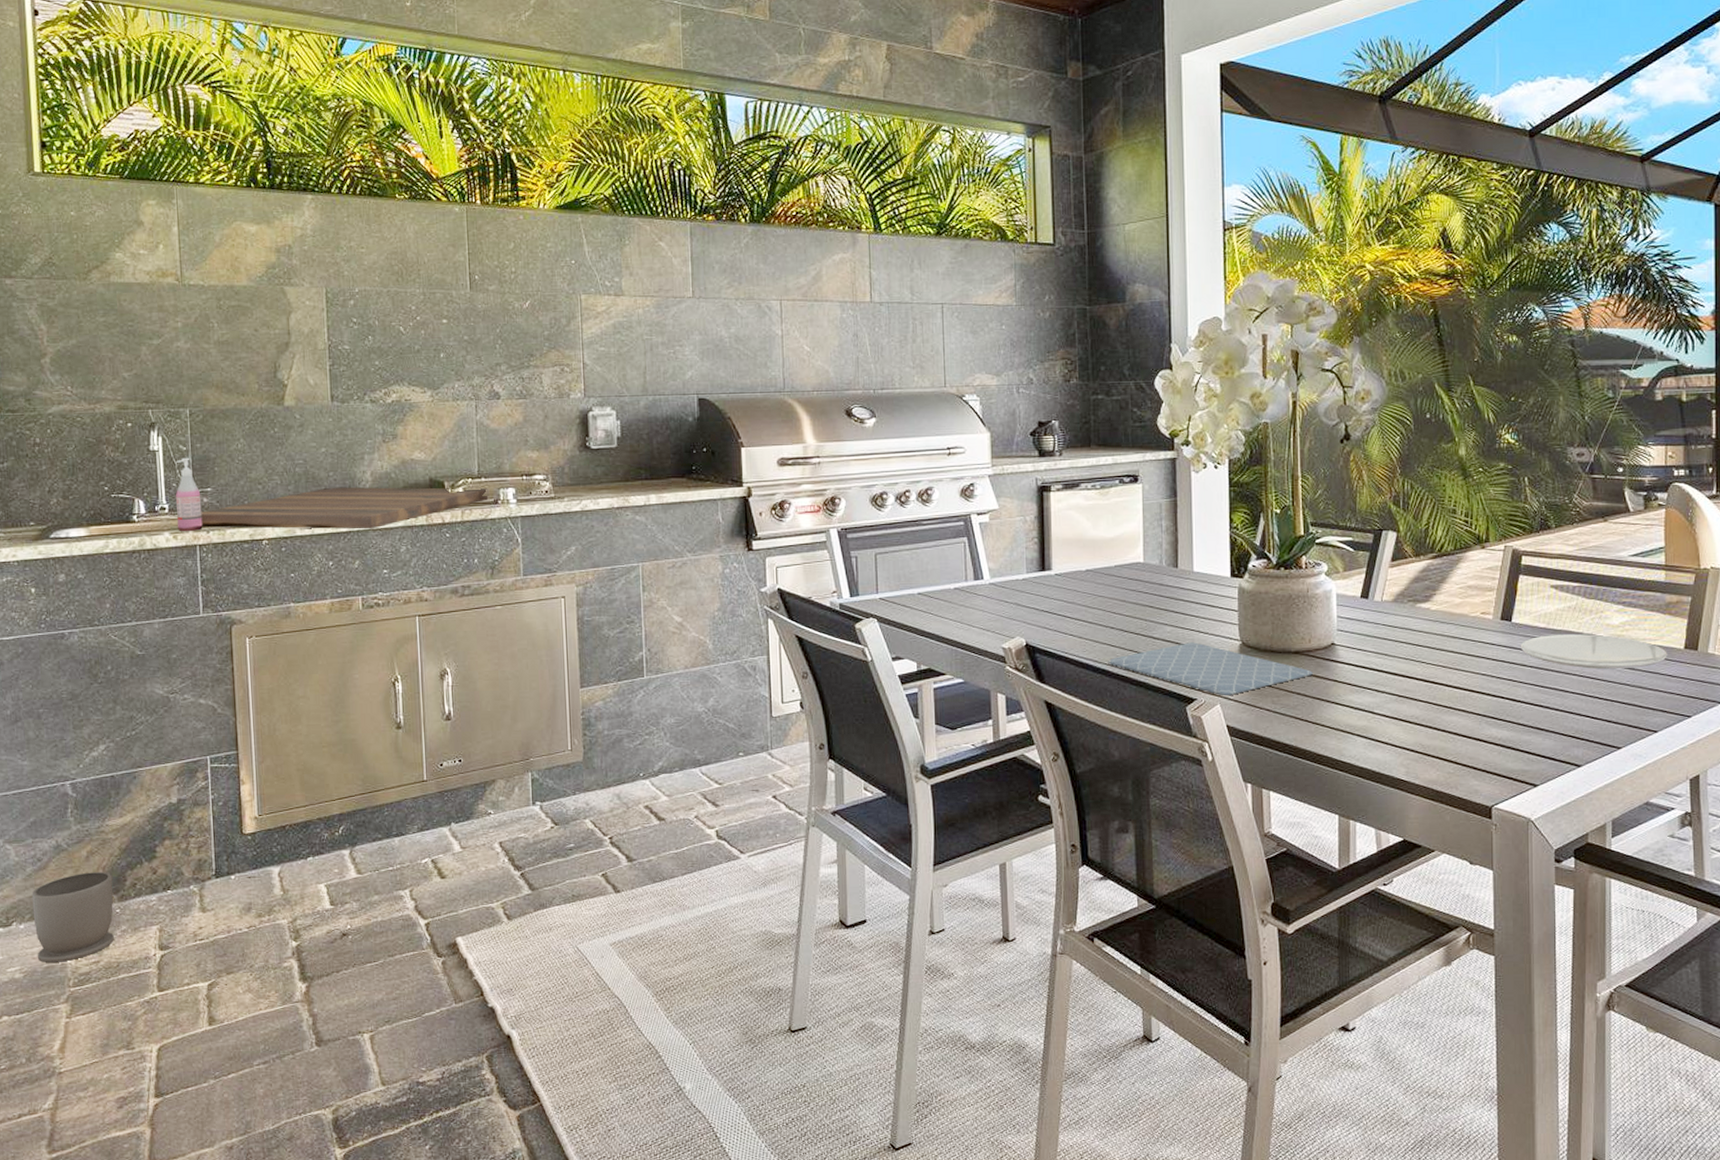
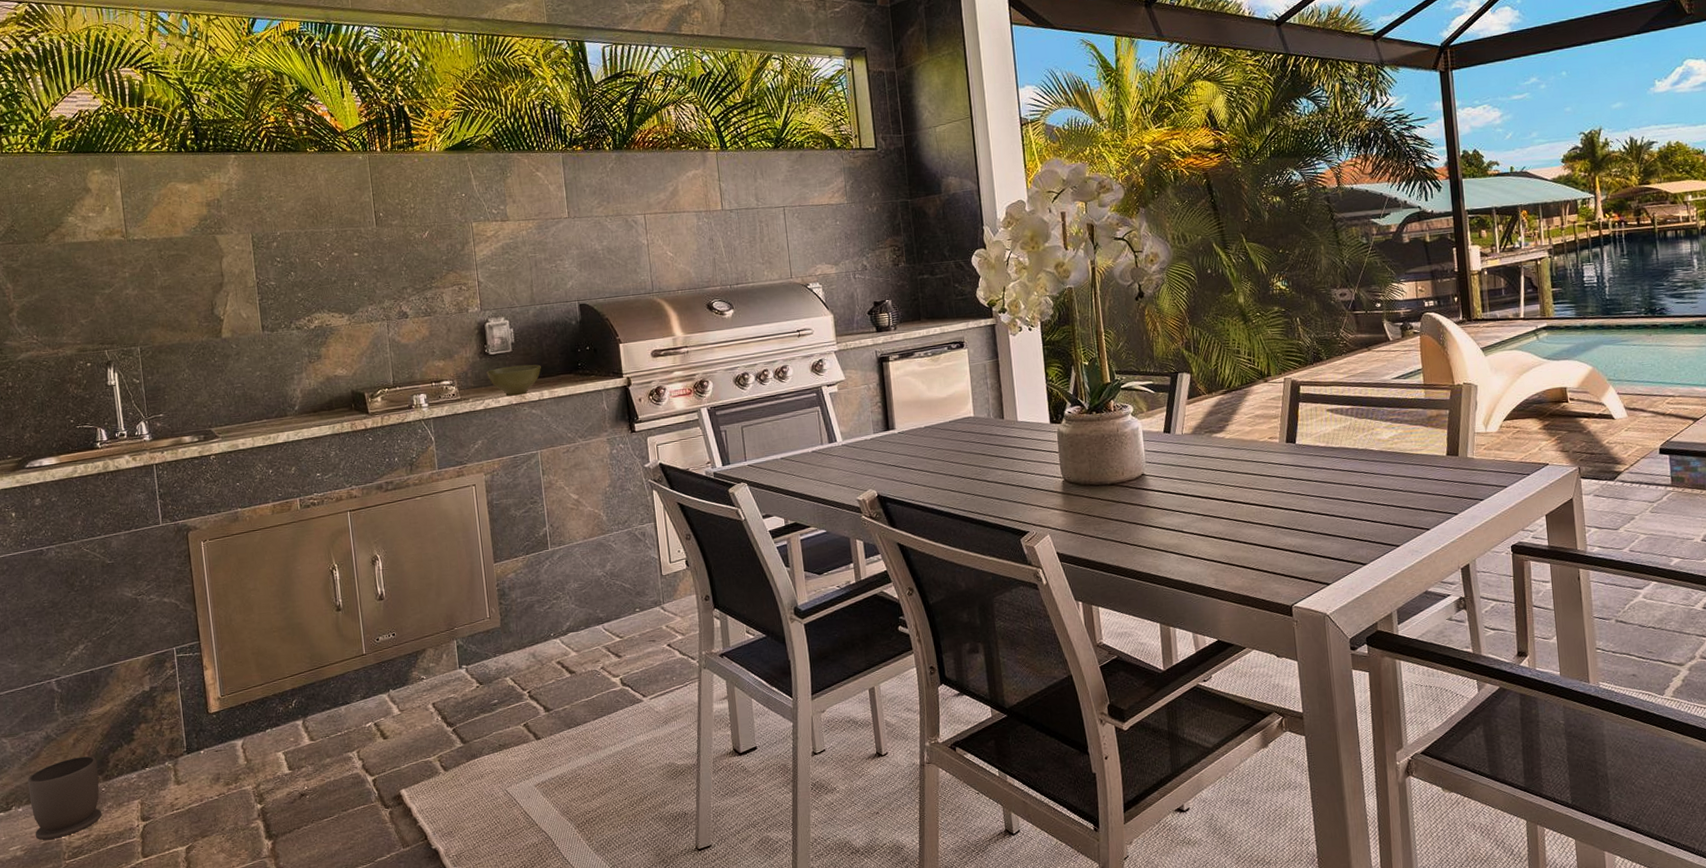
soap dispenser: present [176,457,203,532] -> none [131,389,158,454]
cutting board: present [201,487,488,530] -> none [155,396,403,449]
bowl: none [586,463,649,498] -> present [486,364,541,396]
placemat: present [1108,642,1313,696] -> none [950,482,1128,527]
plate: present [1520,634,1667,670] -> none [1304,449,1433,479]

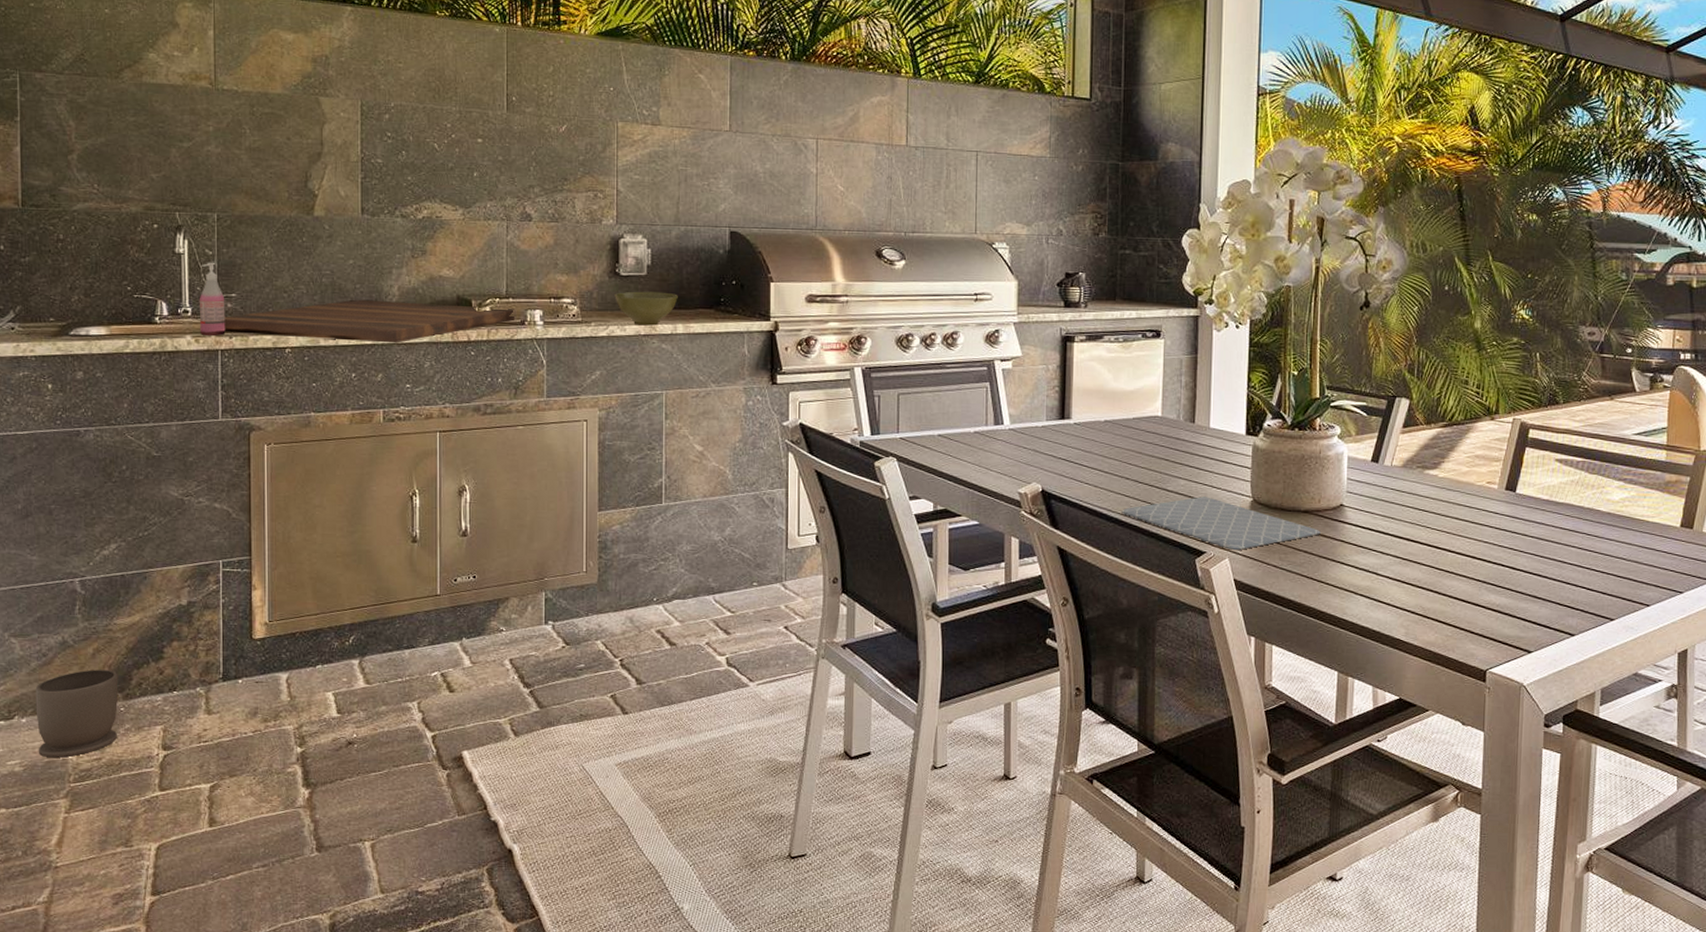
soap dispenser: none [131,389,158,454] -> present [200,262,226,337]
cutting board: none [155,396,403,449] -> present [224,299,514,343]
placemat: none [950,482,1128,527] -> present [1121,496,1321,551]

